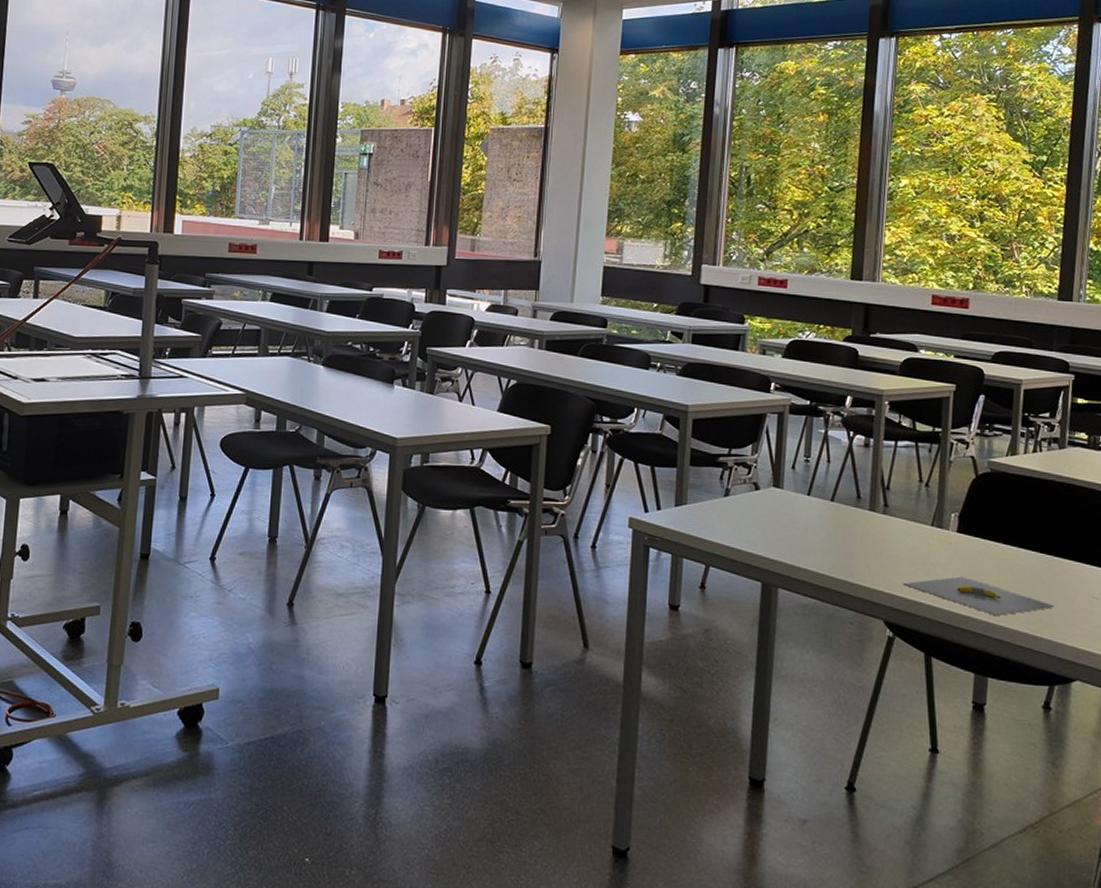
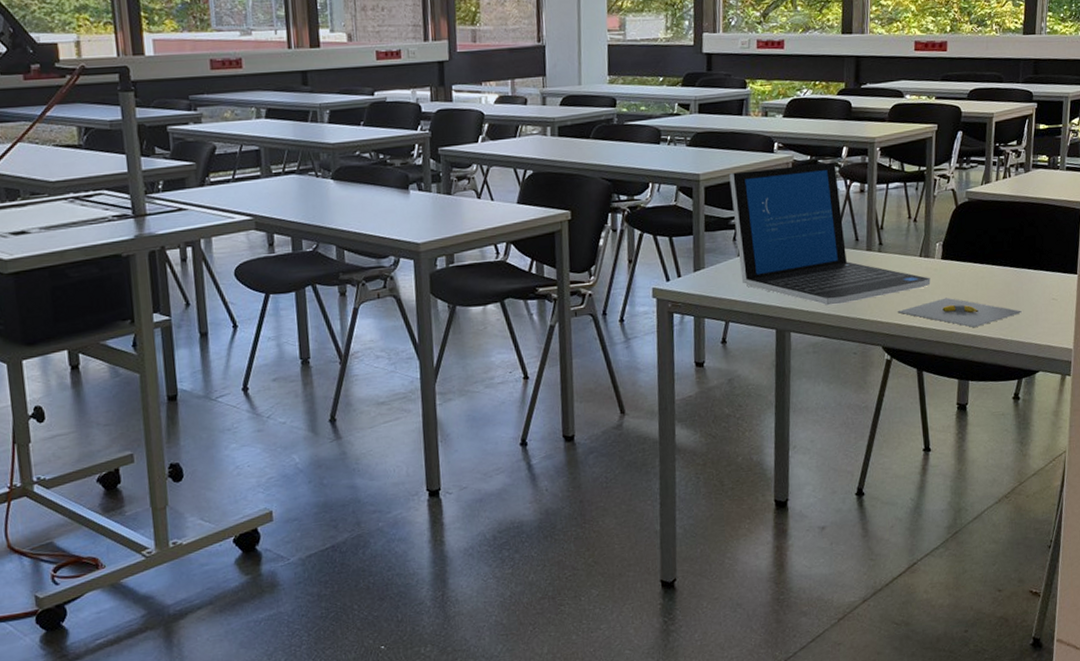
laptop: none [720,408,944,566] -> present [729,162,931,306]

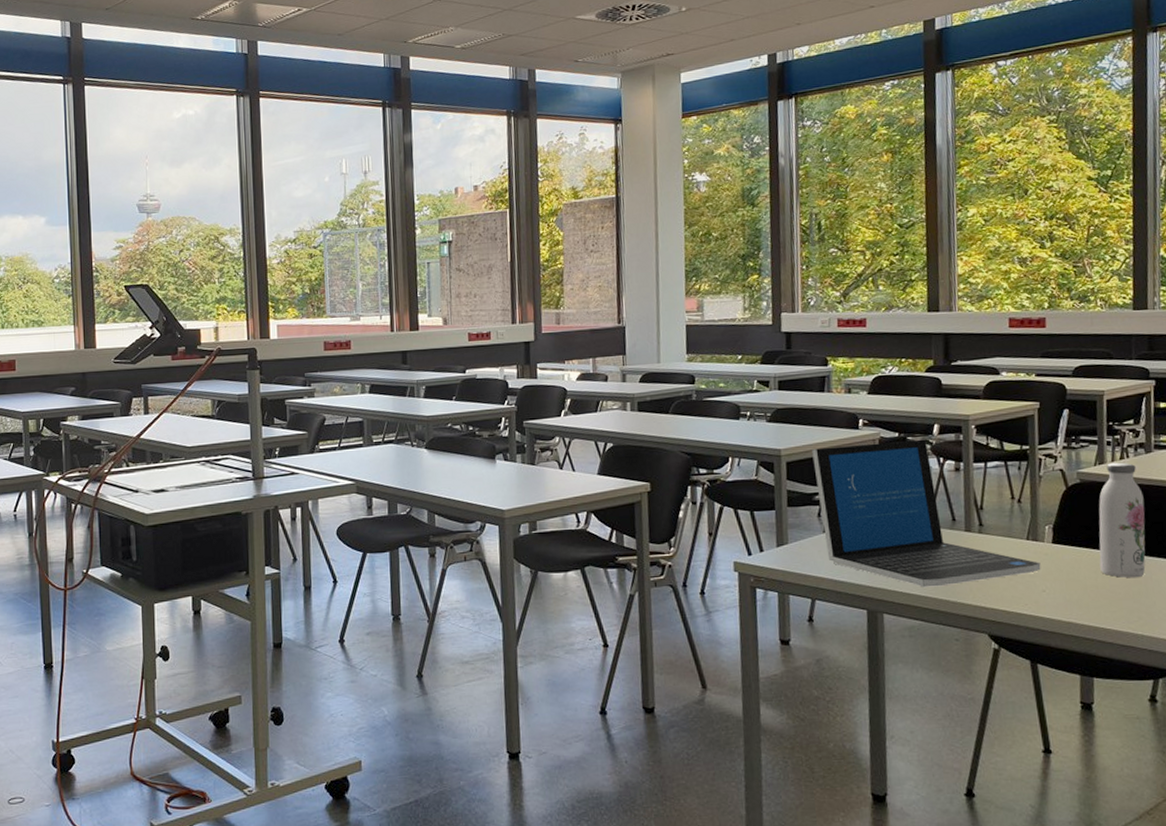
banana: present [897,297,1022,328] -> none [1003,584,1153,620]
water bottle: none [980,181,1021,289] -> present [1098,462,1146,578]

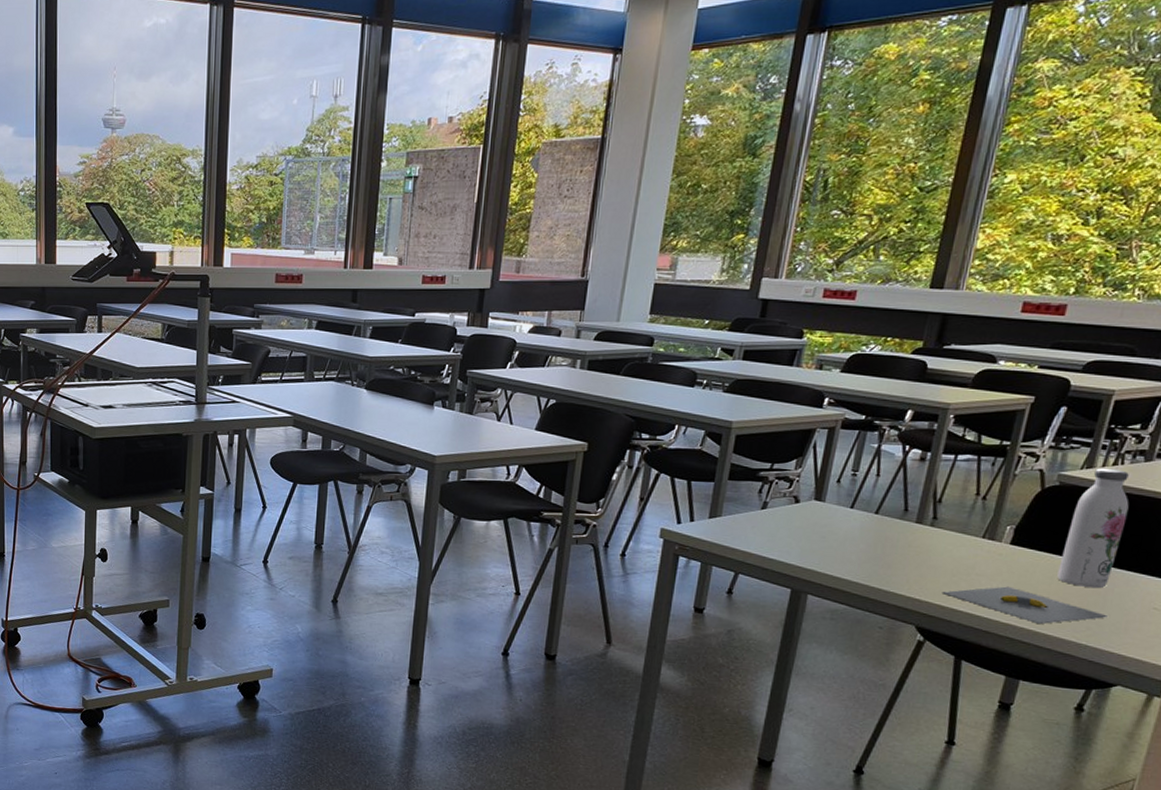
laptop: present [812,439,1041,588] -> none [760,423,992,575]
banana: none [1003,584,1153,620] -> present [941,586,1107,625]

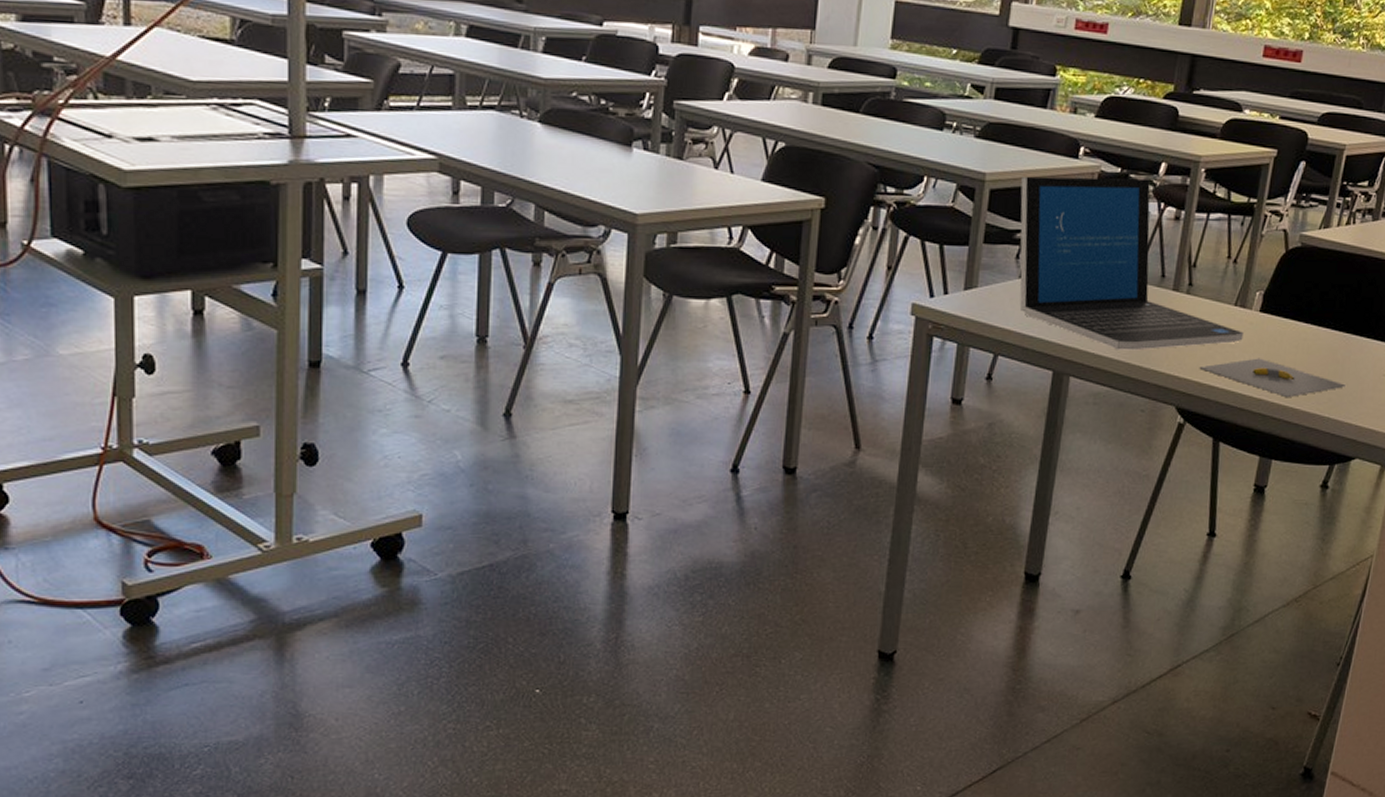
laptop: none [760,423,992,575] -> present [1019,176,1244,351]
water bottle: present [1057,468,1129,589] -> none [1302,227,1361,357]

